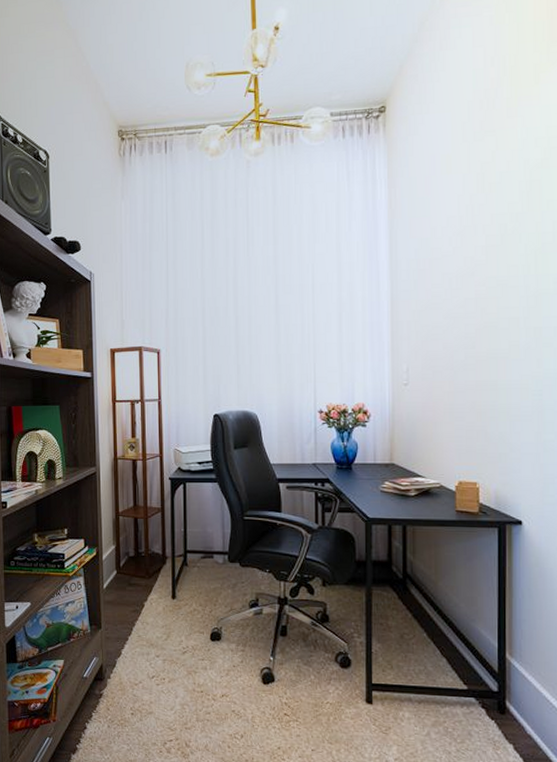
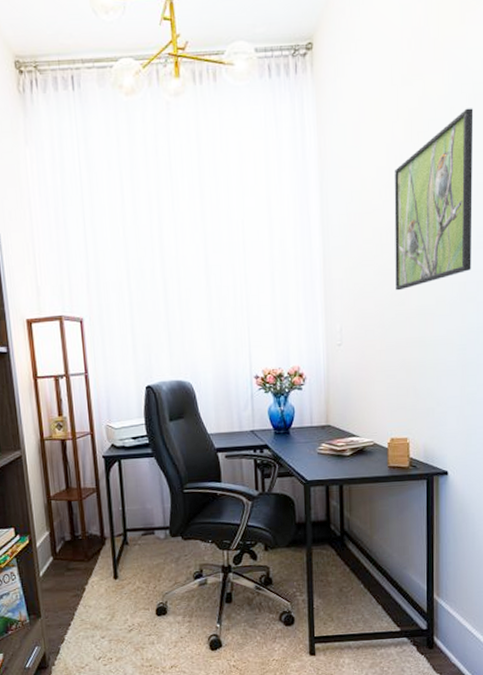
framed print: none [465,160,549,334] -> present [394,108,474,291]

